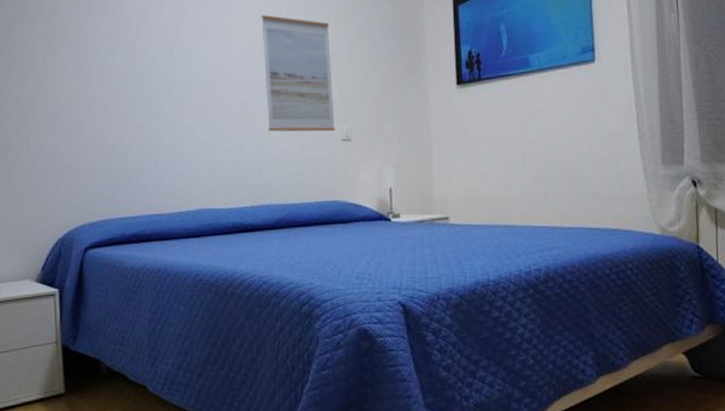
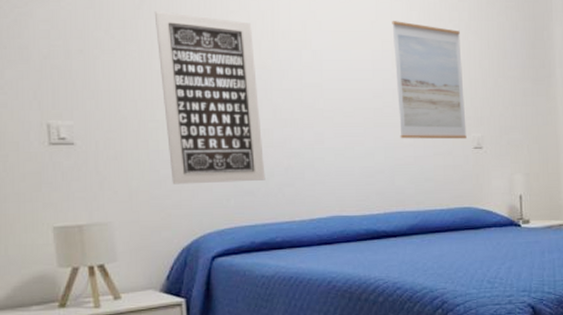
wall art: none [38,13,137,178] -> present [154,11,266,185]

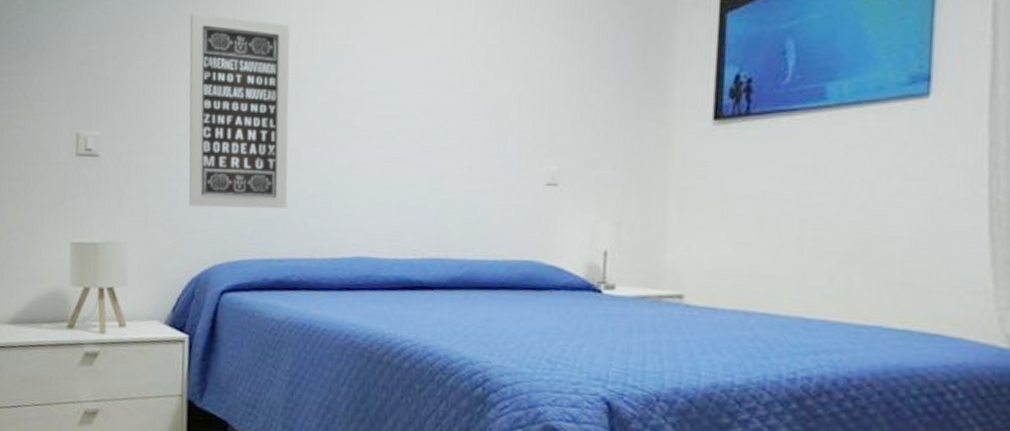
wall art: present [392,21,467,140] -> none [450,20,543,173]

